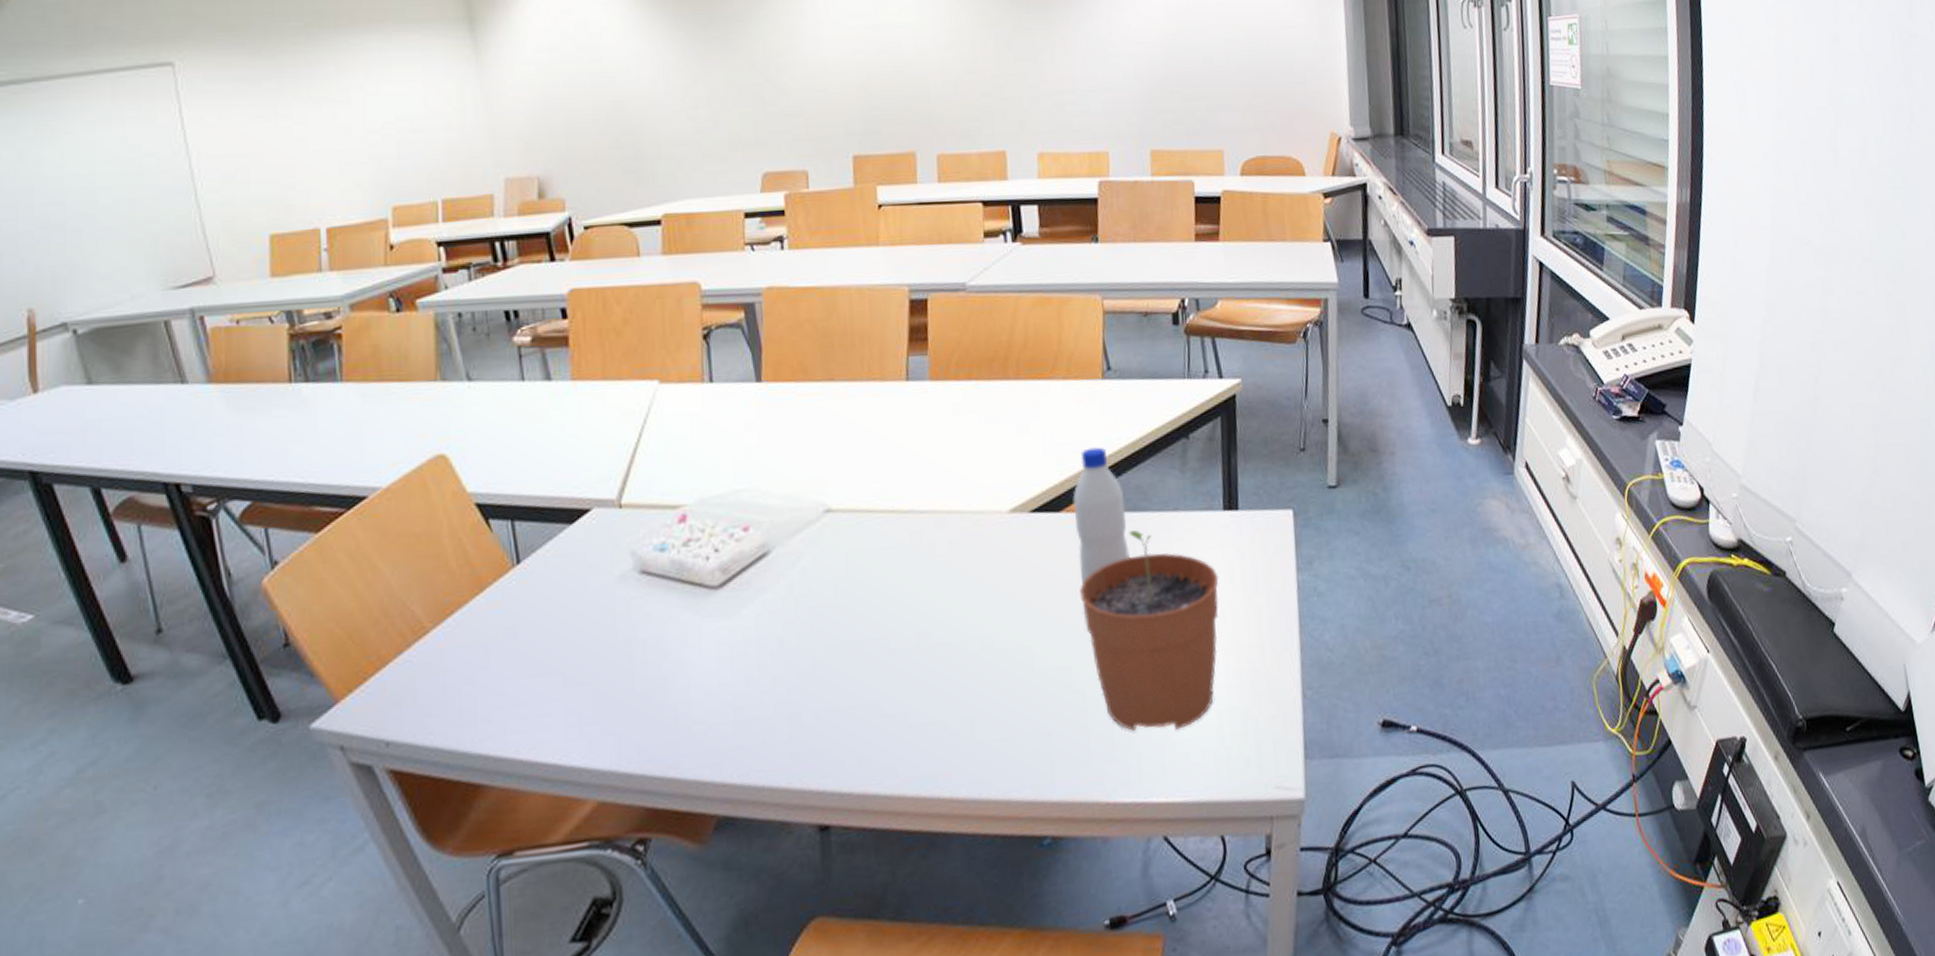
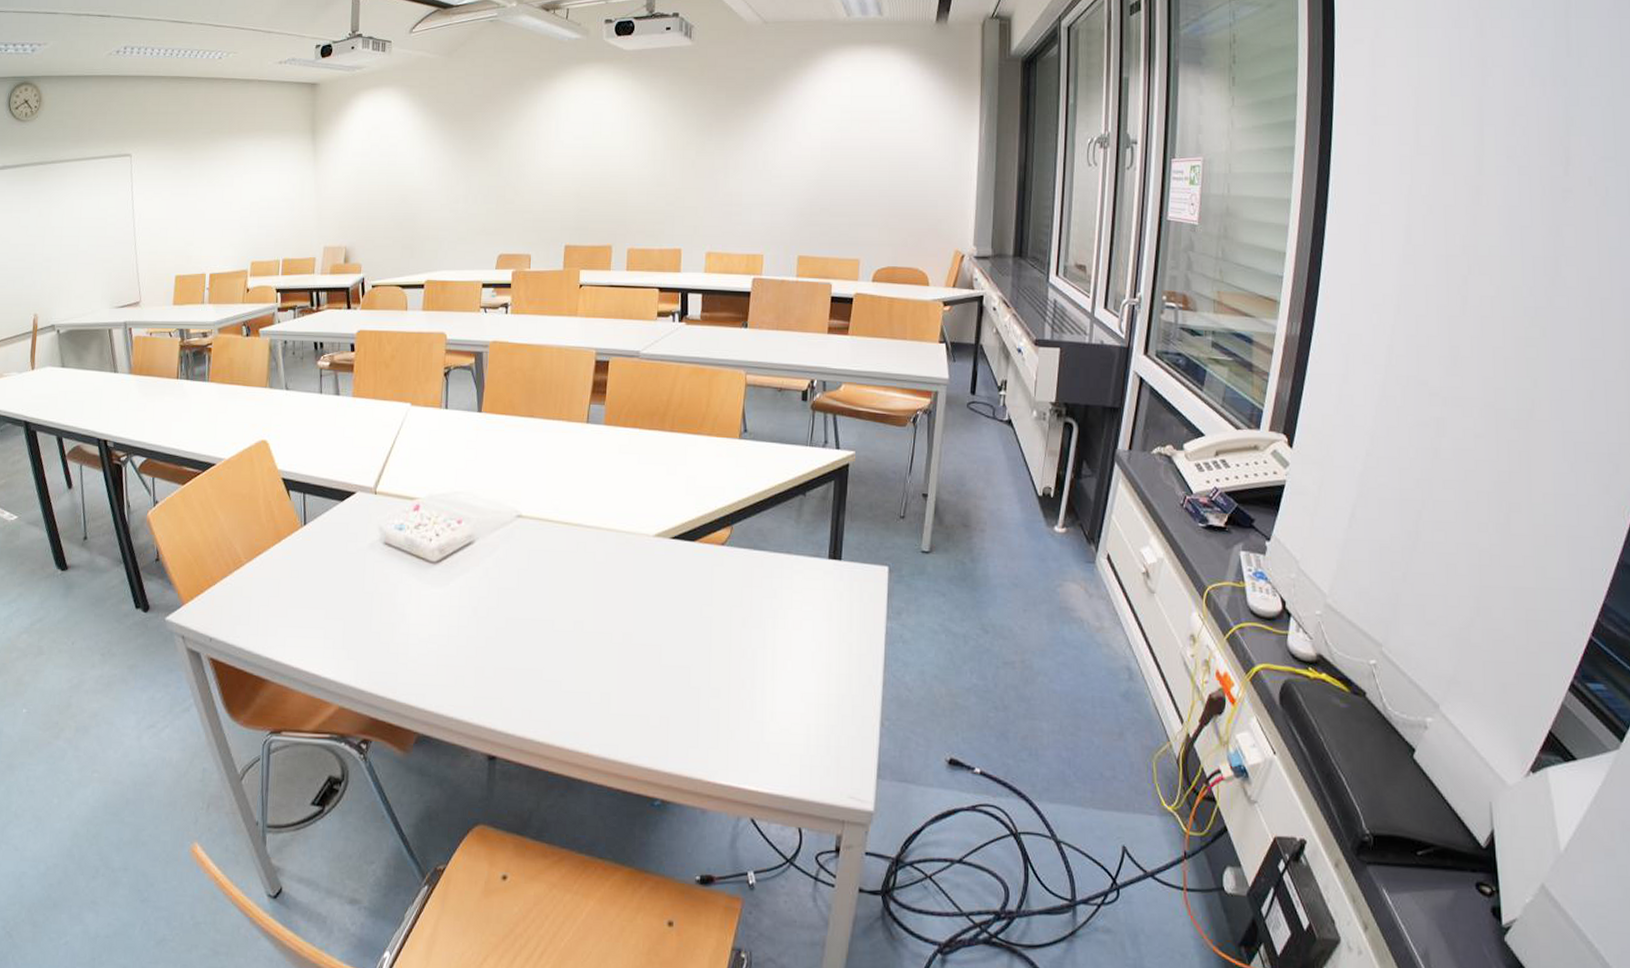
water bottle: present [1072,447,1131,584] -> none [705,493,748,602]
plant pot: present [1080,530,1219,731] -> none [703,565,819,733]

